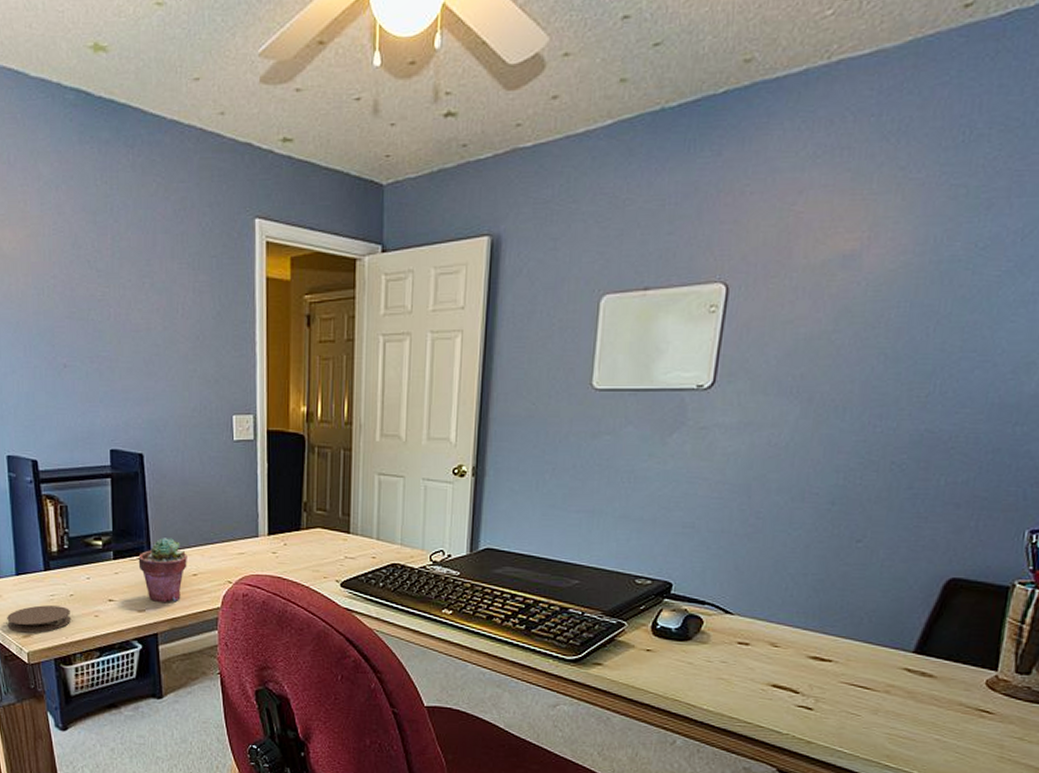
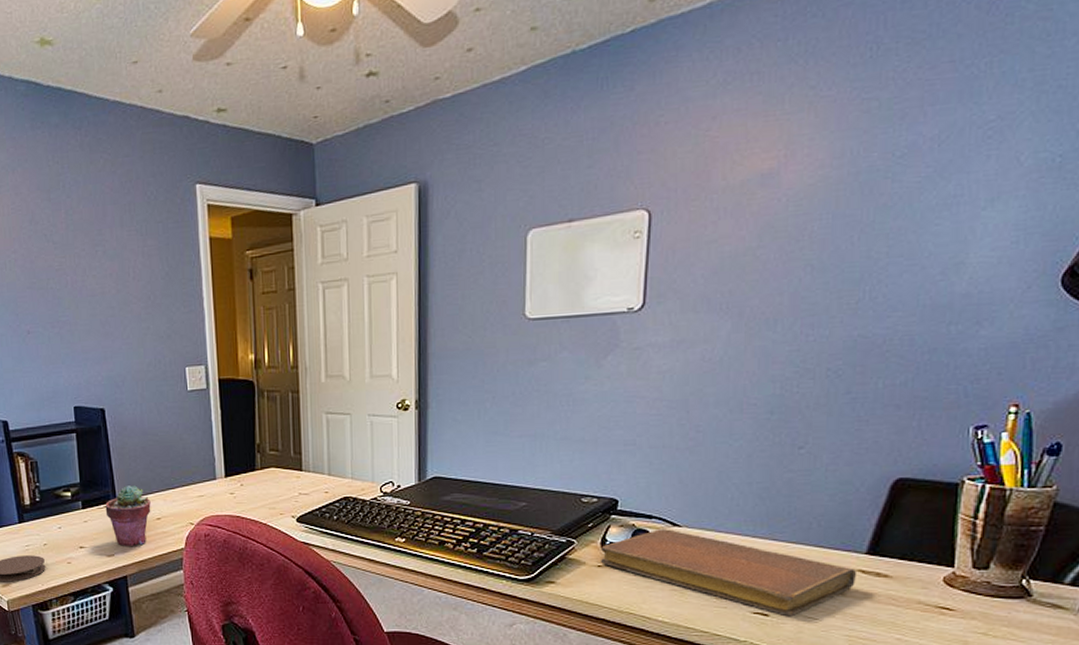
notebook: none [650,616,903,712] -> present [601,529,857,617]

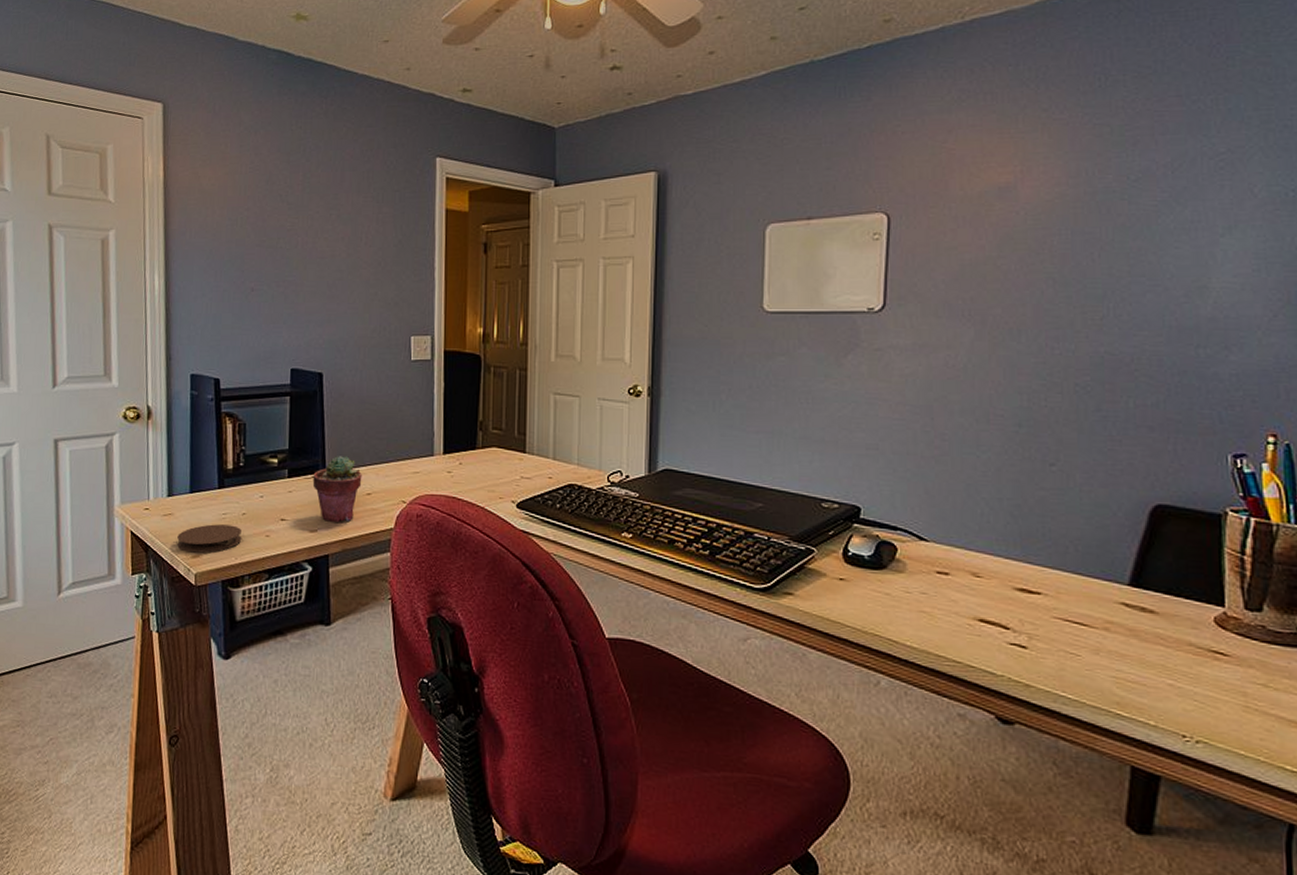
notebook: present [601,529,857,617] -> none [843,542,1121,651]

